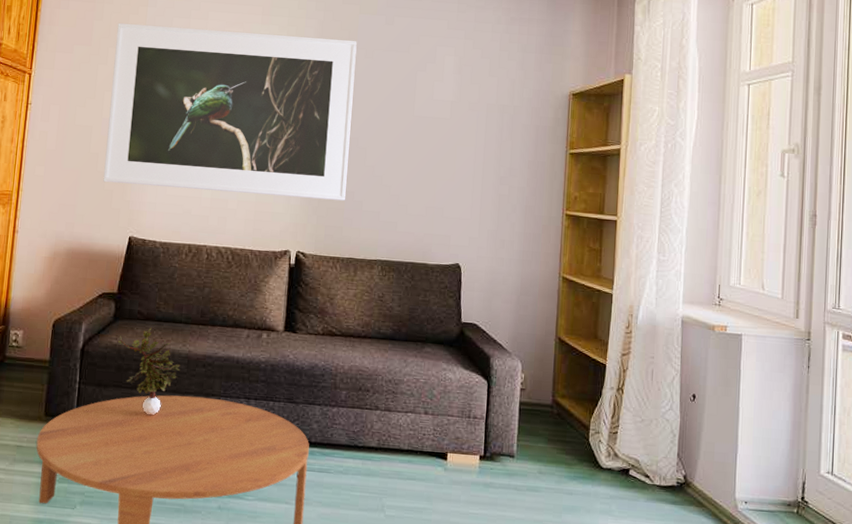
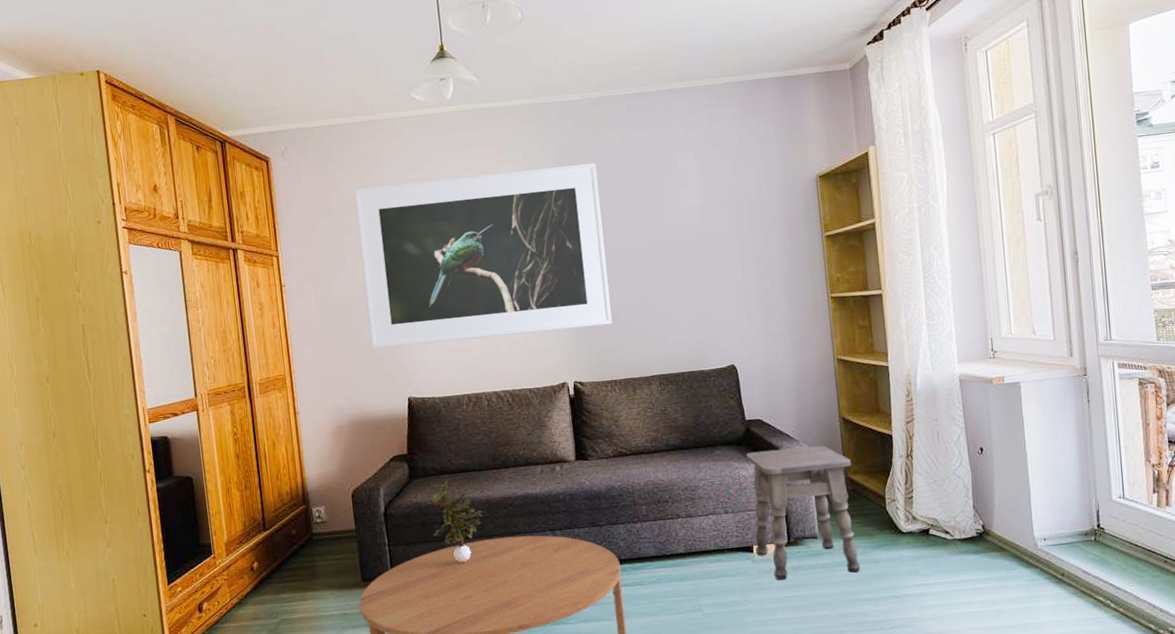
side table: none [449,355,561,501] -> present [745,445,861,580]

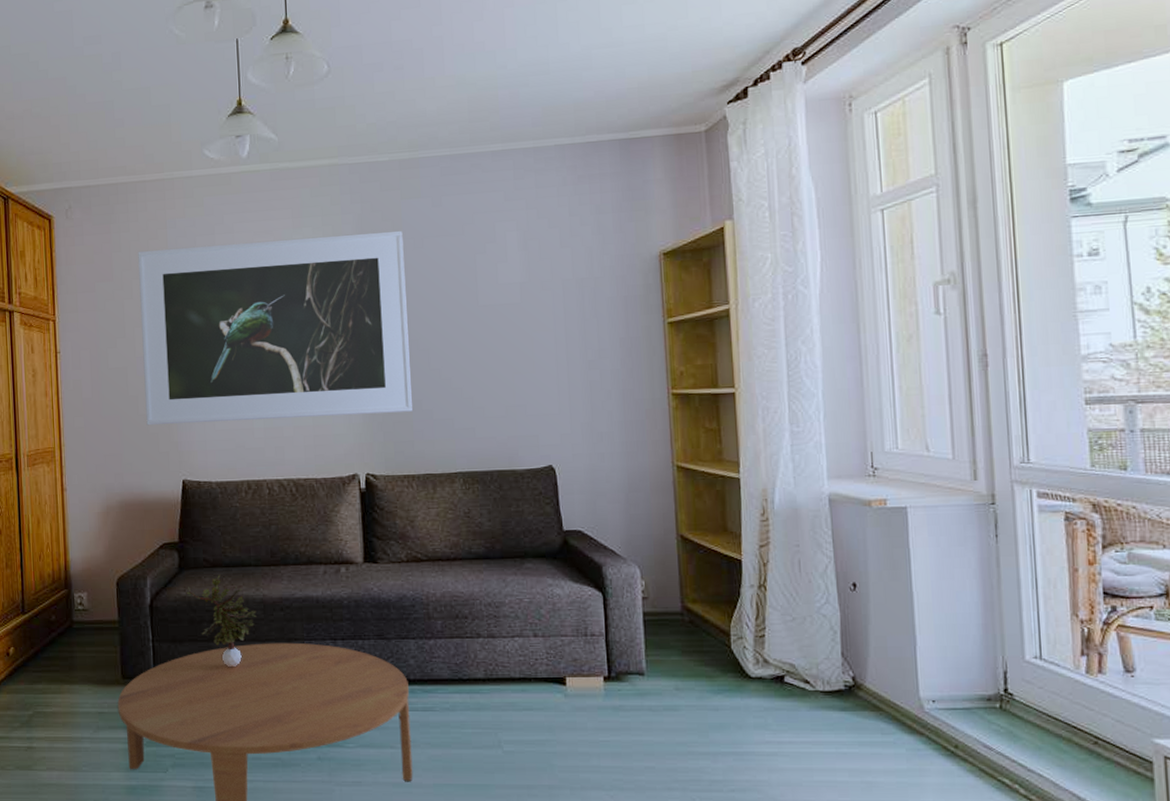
side table: present [745,445,861,580] -> none [561,565,697,720]

